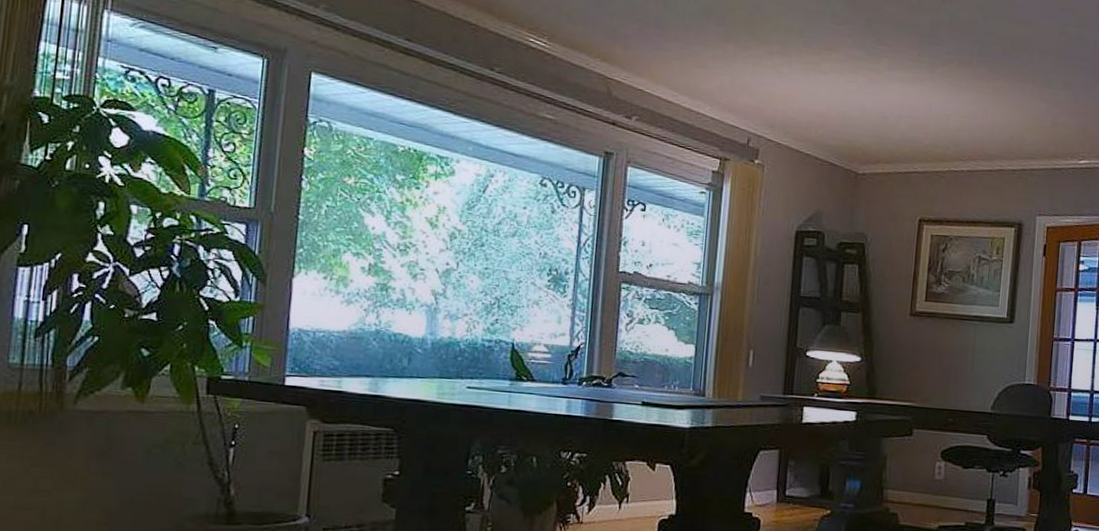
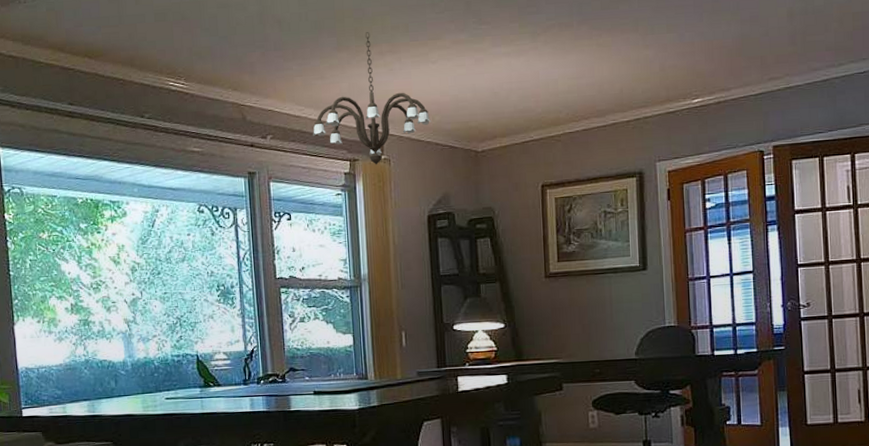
chandelier: none [682,28,814,169] -> present [312,32,431,165]

